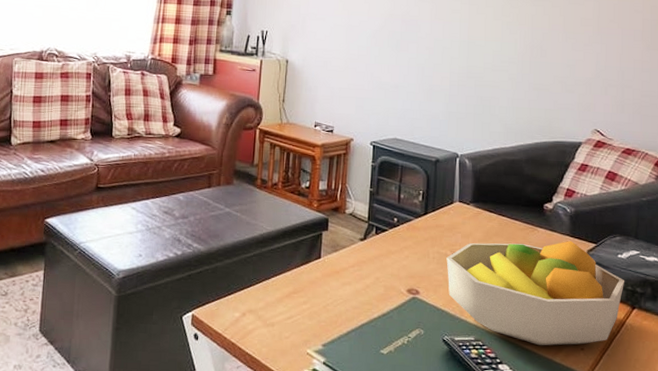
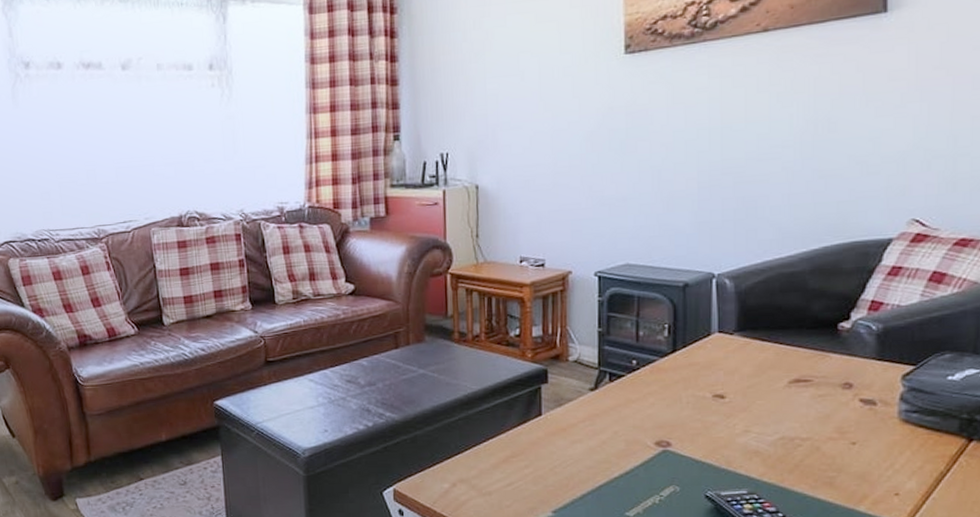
fruit bowl: present [446,241,624,346] -> none [705,366,957,494]

